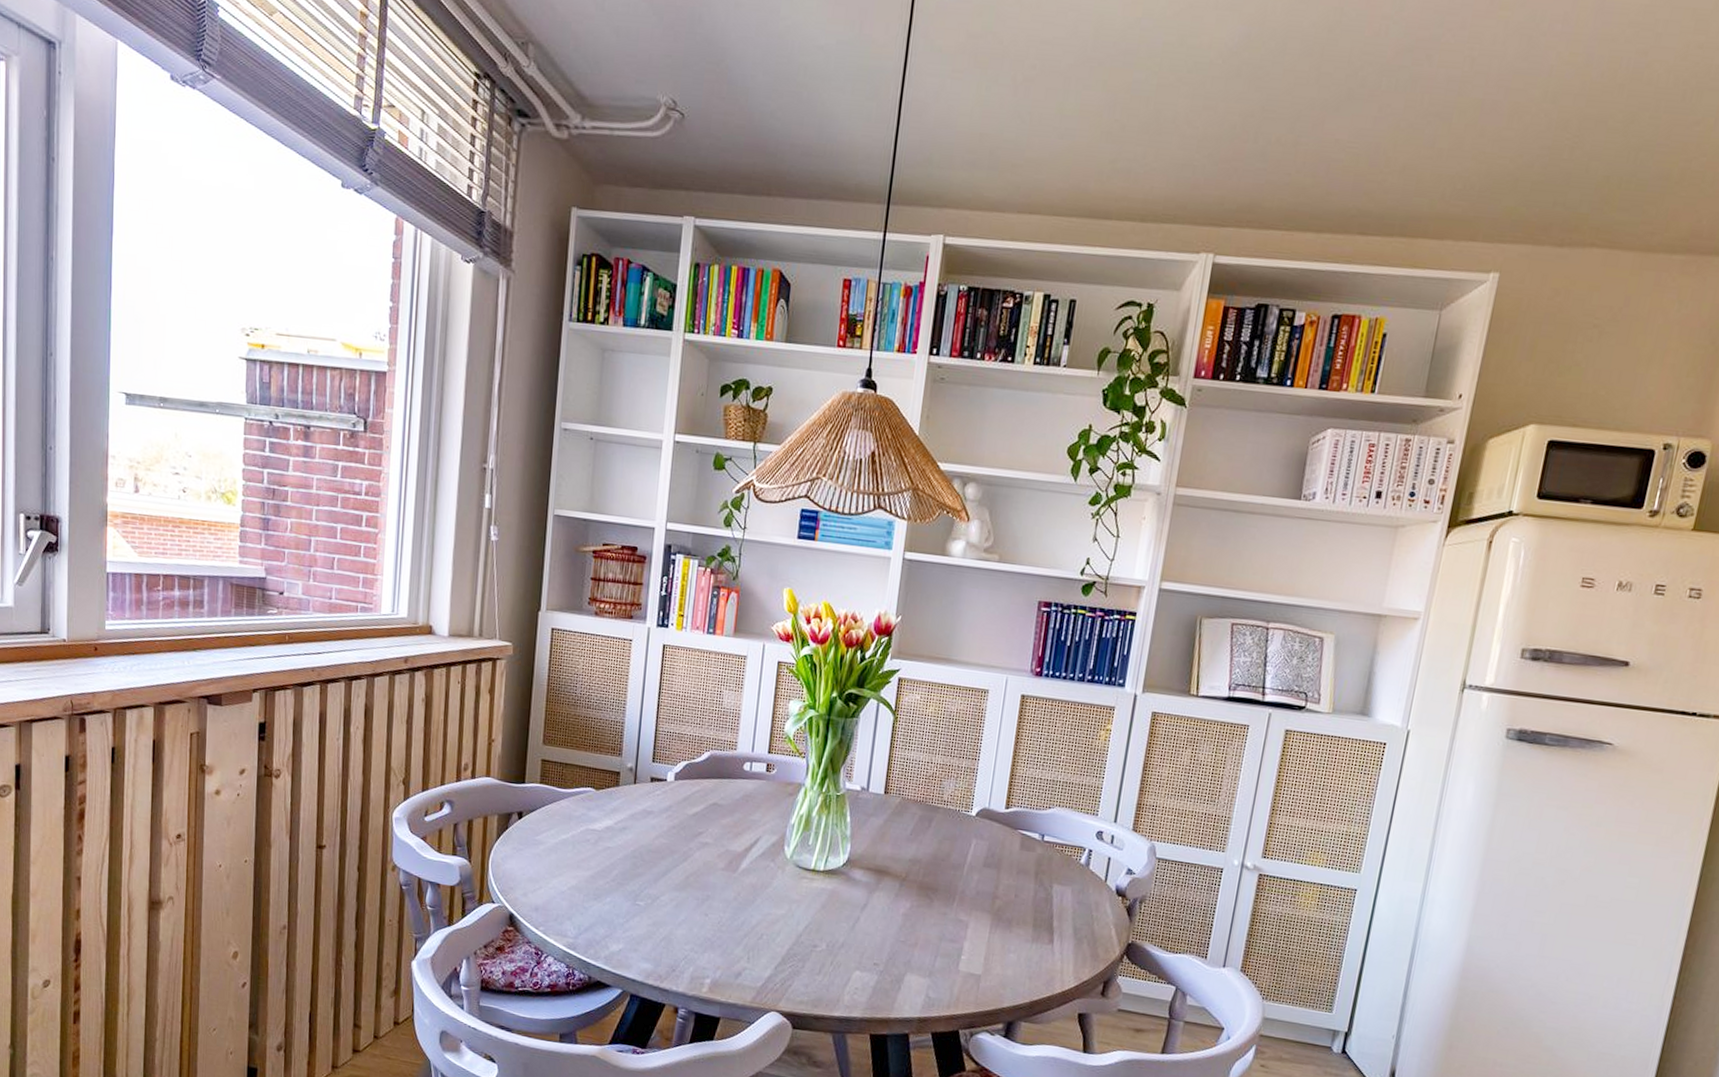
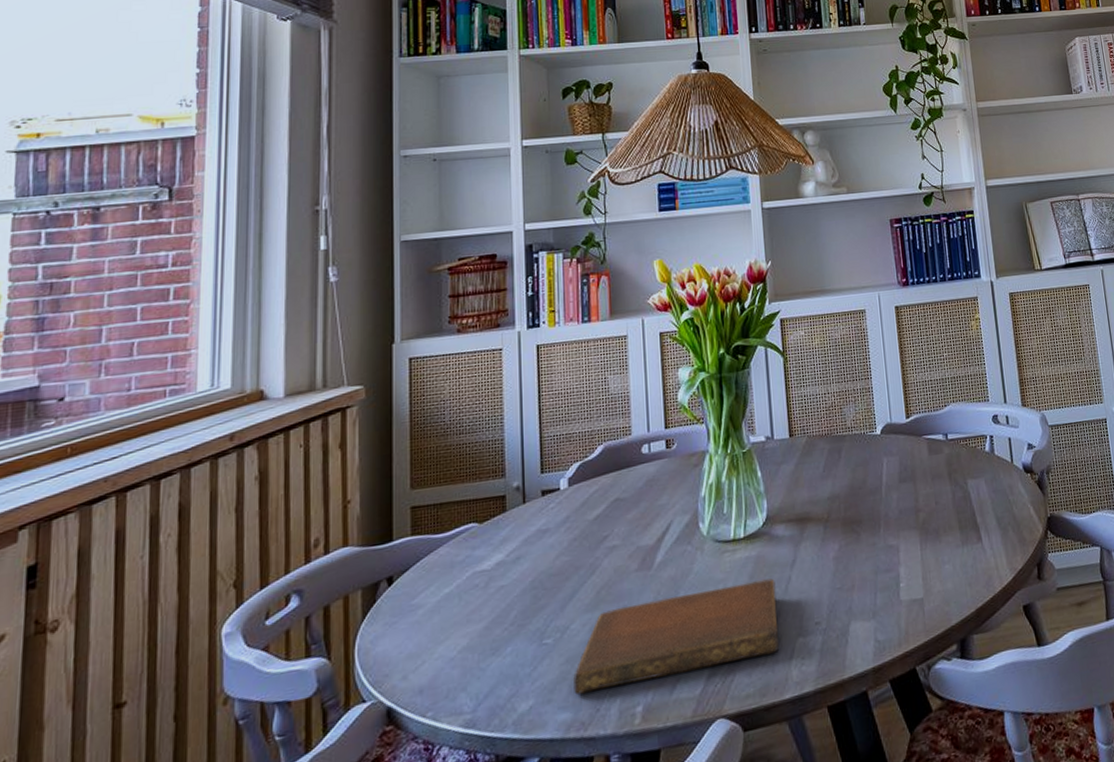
notebook: none [656,894,844,976] -> present [573,578,780,695]

